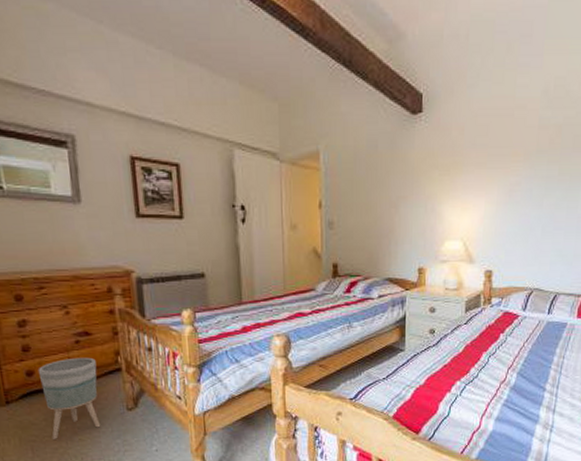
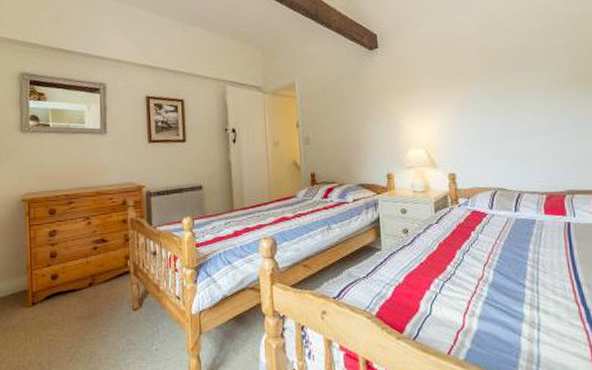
planter: present [37,357,101,439] -> none [61,261,109,339]

